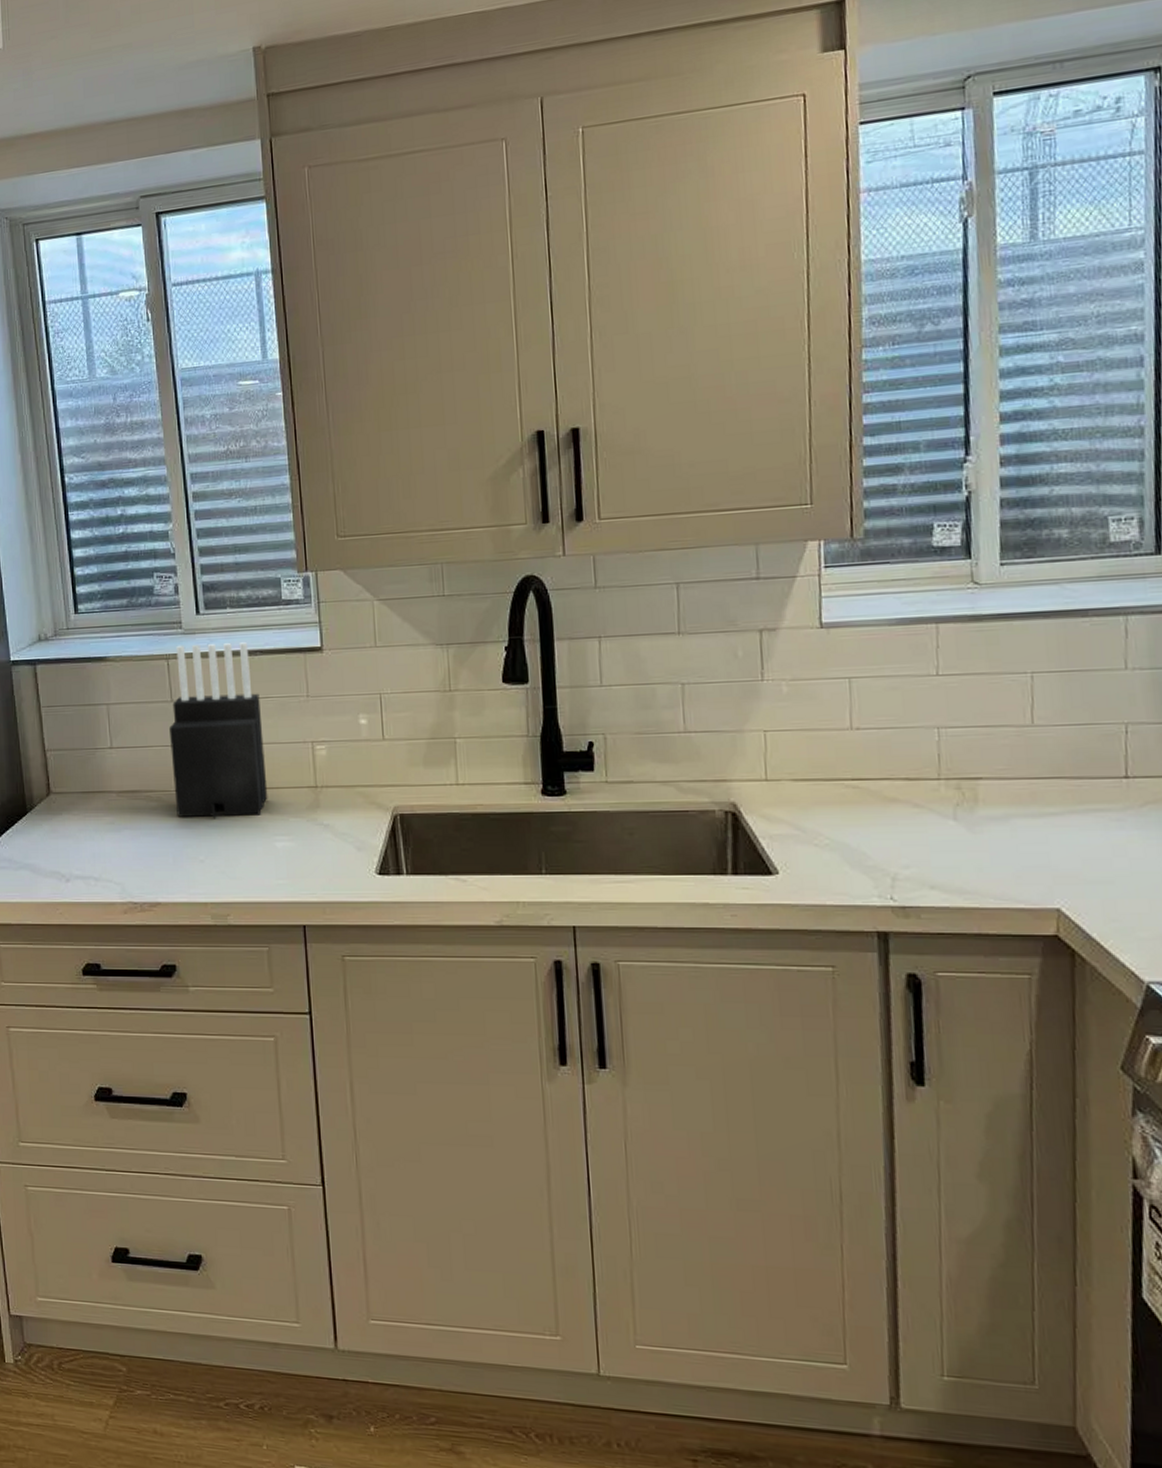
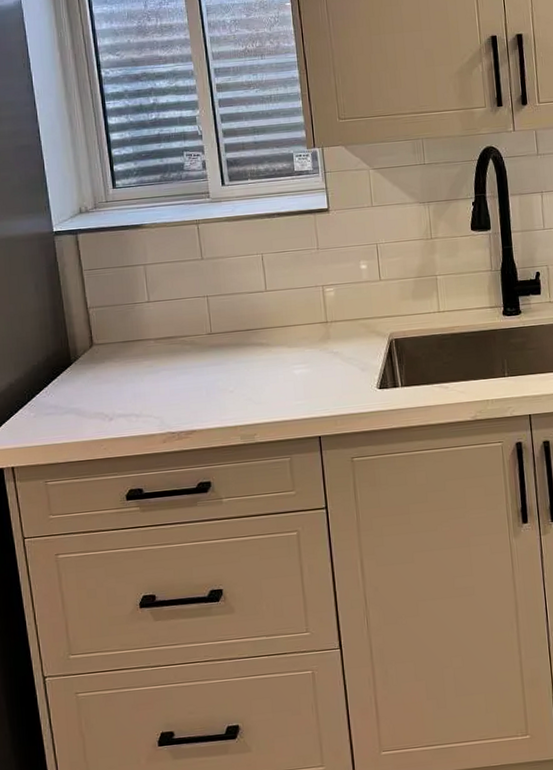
knife block: present [169,642,268,819] -> none [200,207,287,356]

